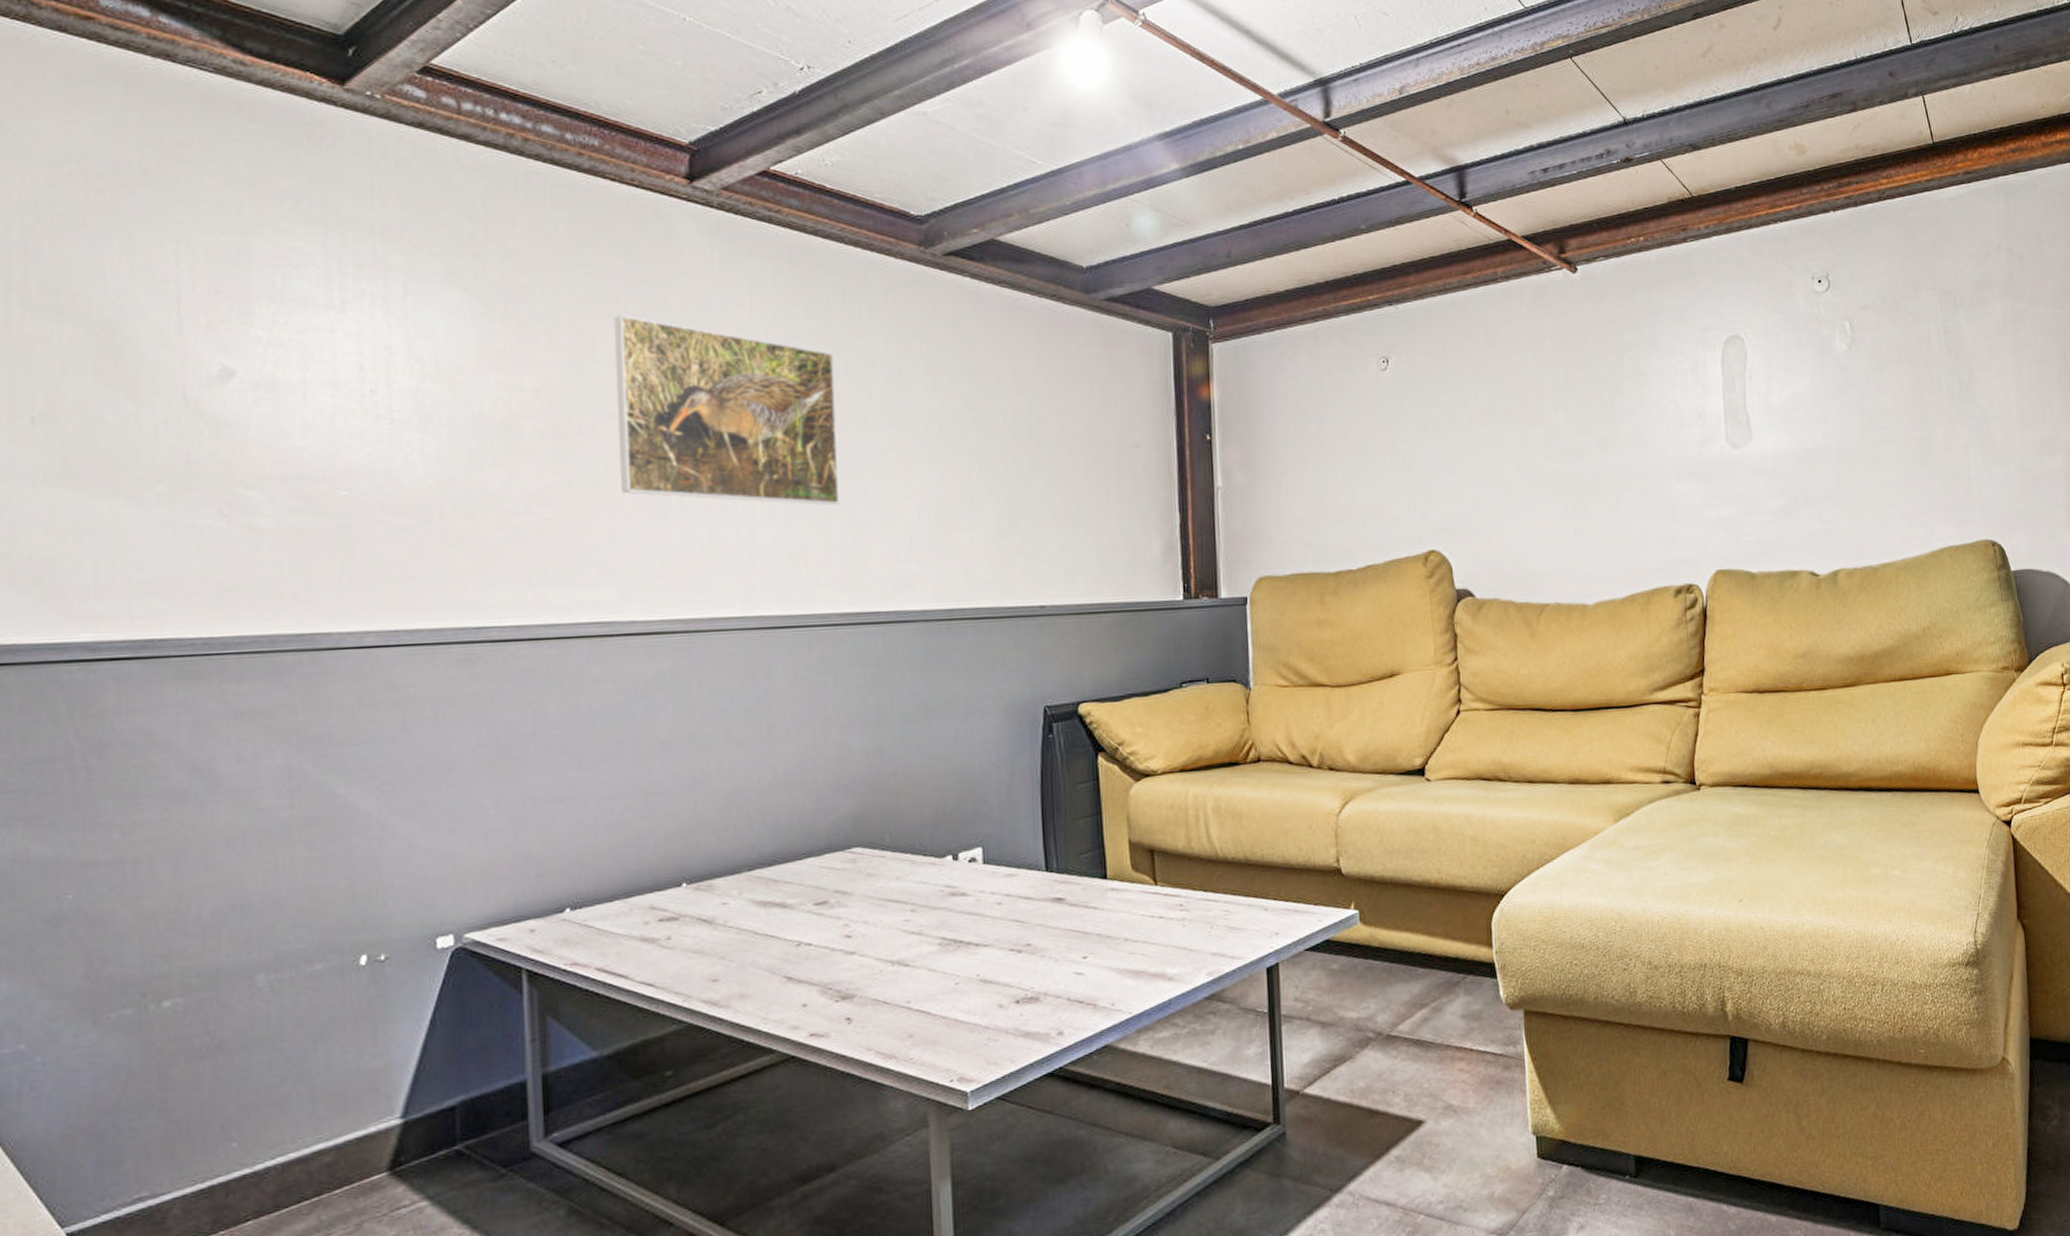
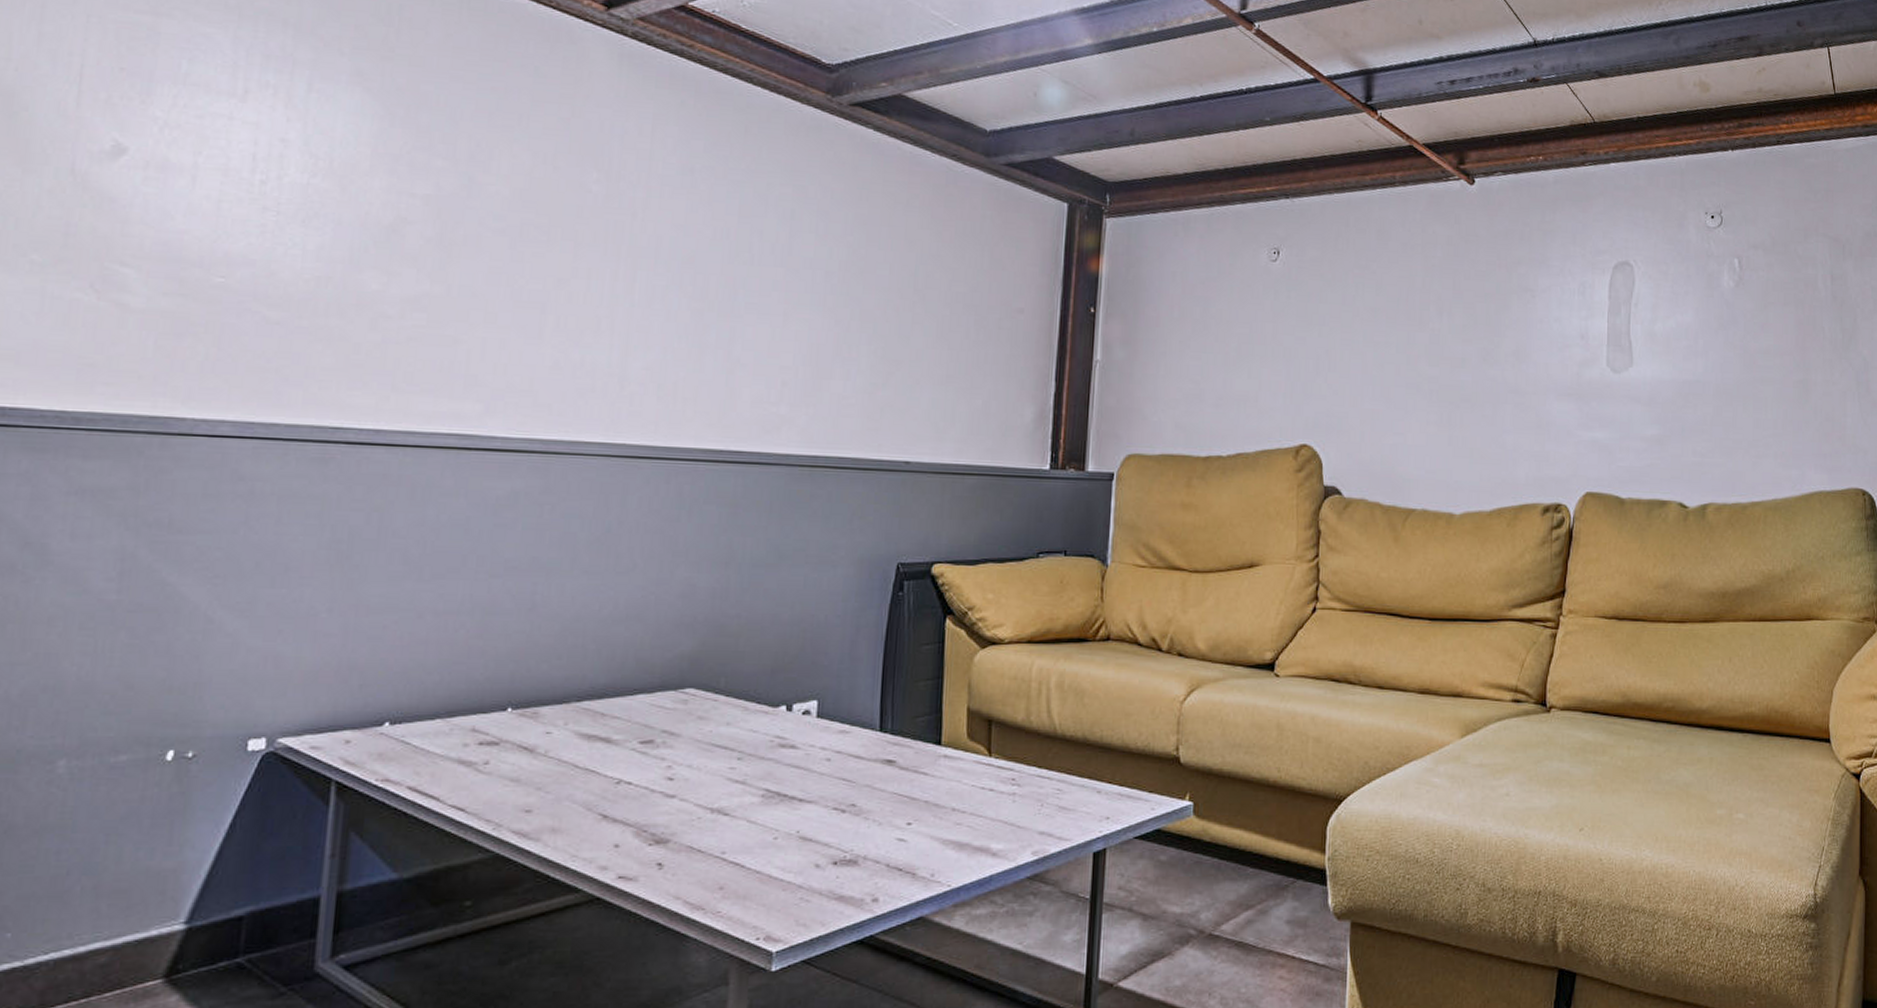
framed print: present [614,314,840,505] -> none [499,131,728,340]

